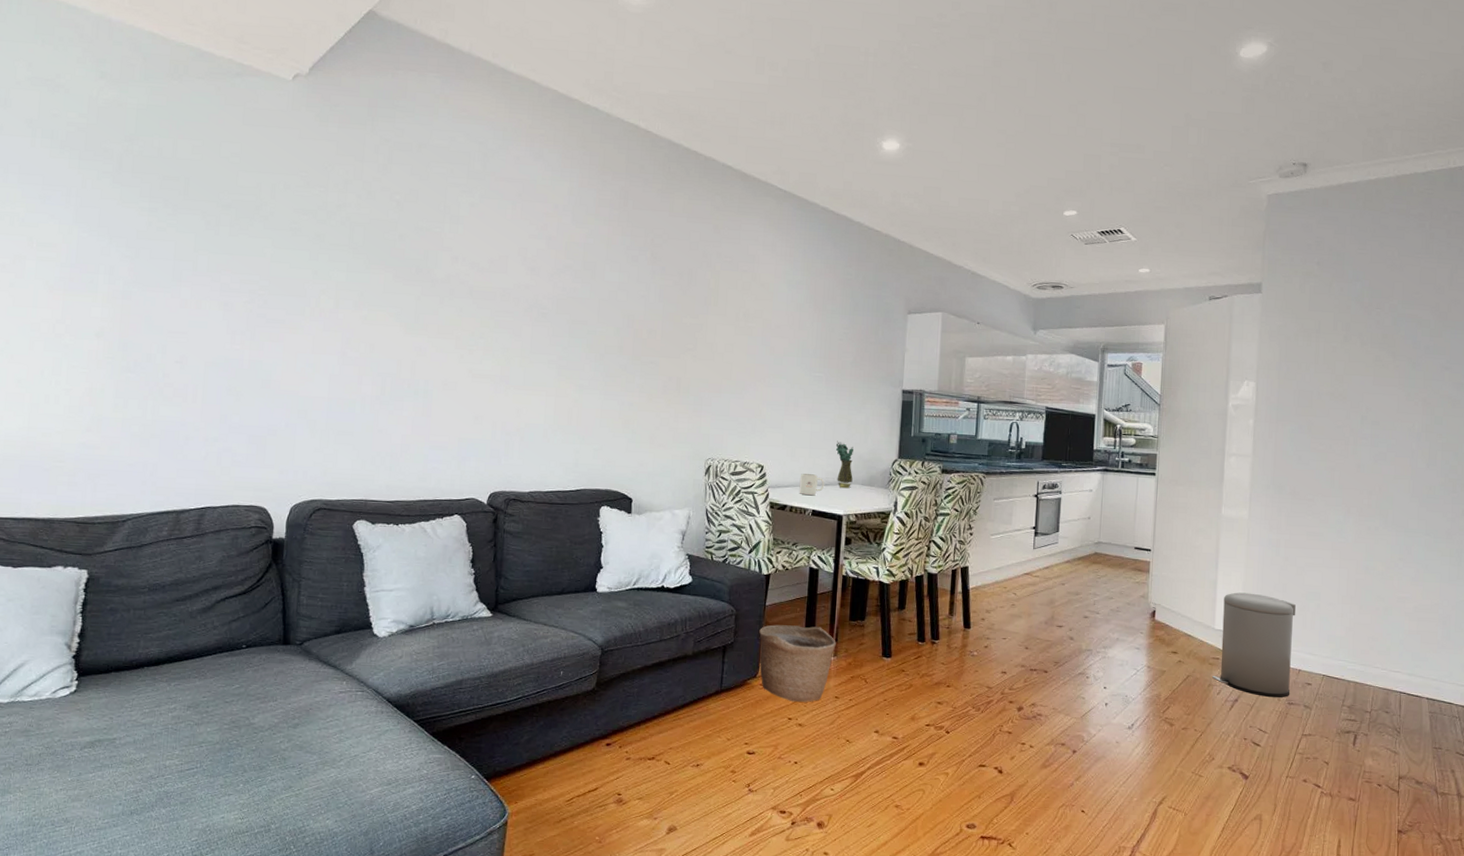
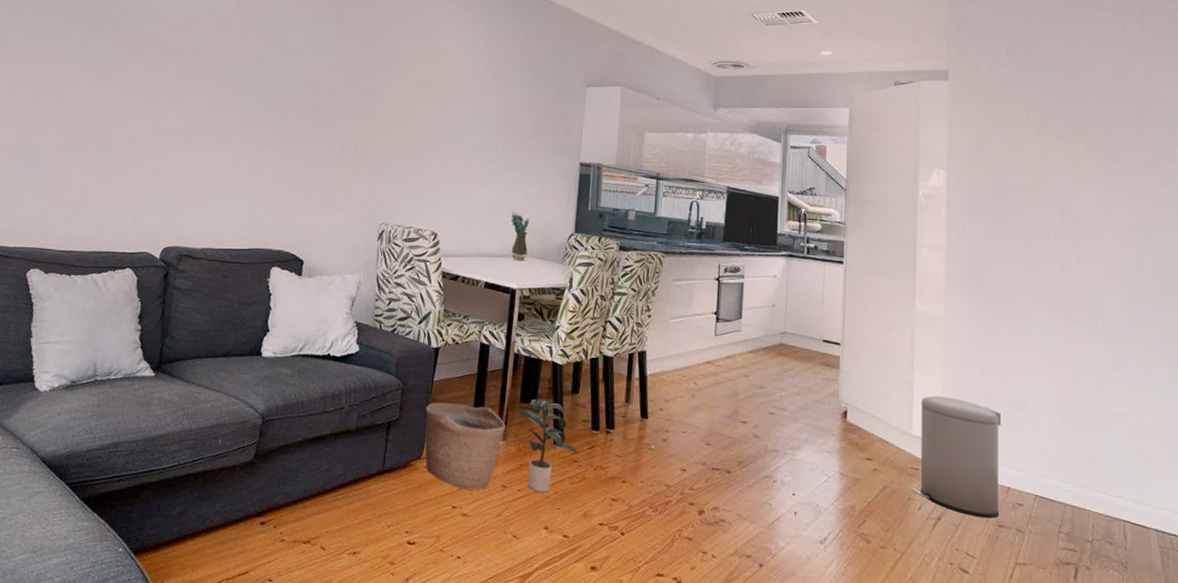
mug: present [799,474,824,496] -> none [472,243,498,267]
potted plant: none [848,617,906,701] -> present [517,399,579,493]

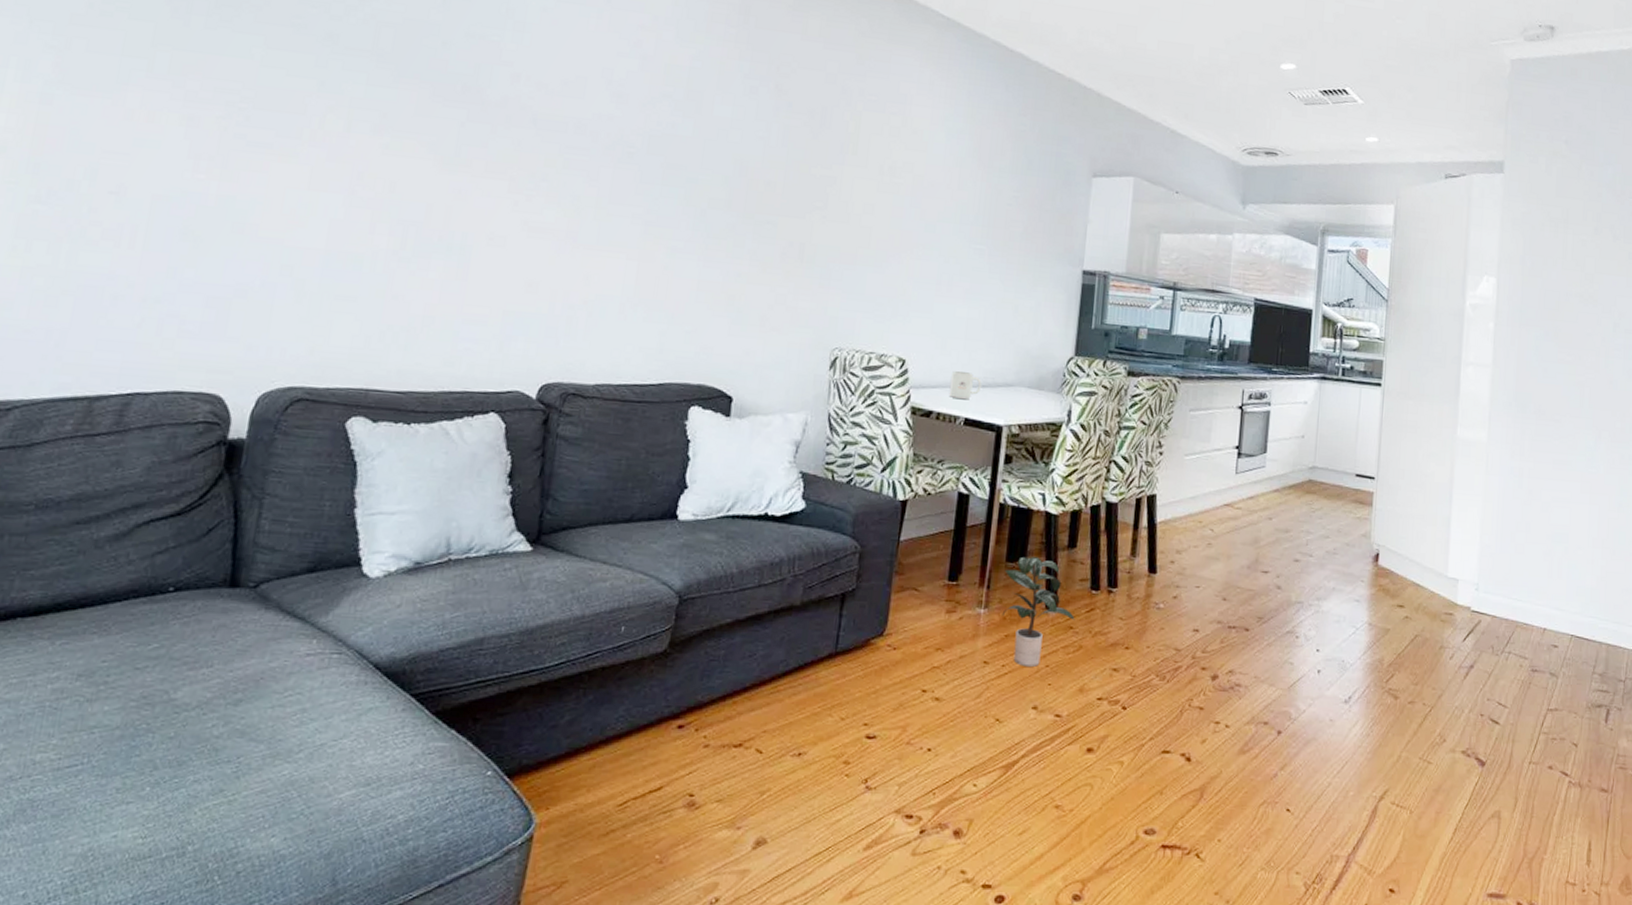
basket: present [424,402,506,490] -> none [887,566,988,669]
mug: none [472,243,498,267] -> present [948,371,982,400]
vase: present [510,211,529,262] -> none [997,330,1020,392]
pedal bin: present [911,395,1001,518] -> none [1443,532,1540,663]

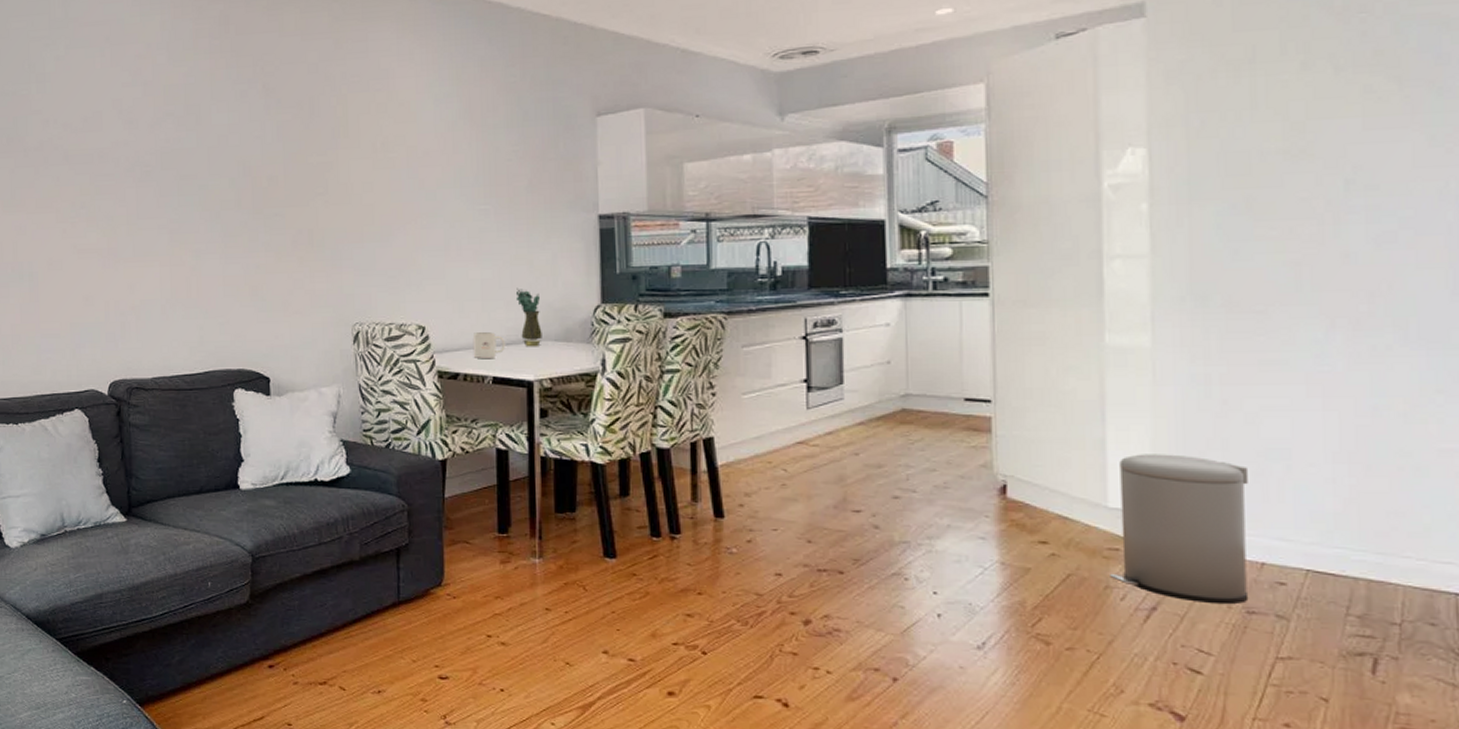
vase: none [997,330,1020,392] -> present [515,287,542,347]
potted plant: present [1001,557,1075,667] -> none [555,507,638,613]
pedal bin: none [1443,532,1540,663] -> present [1108,454,1248,604]

